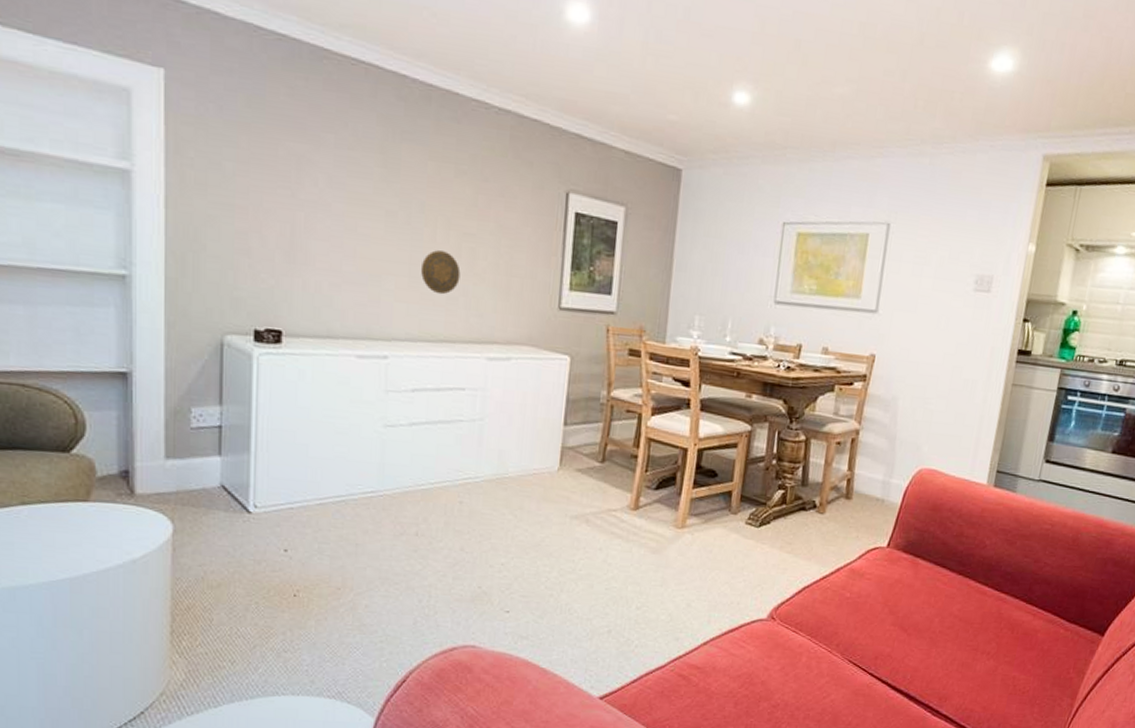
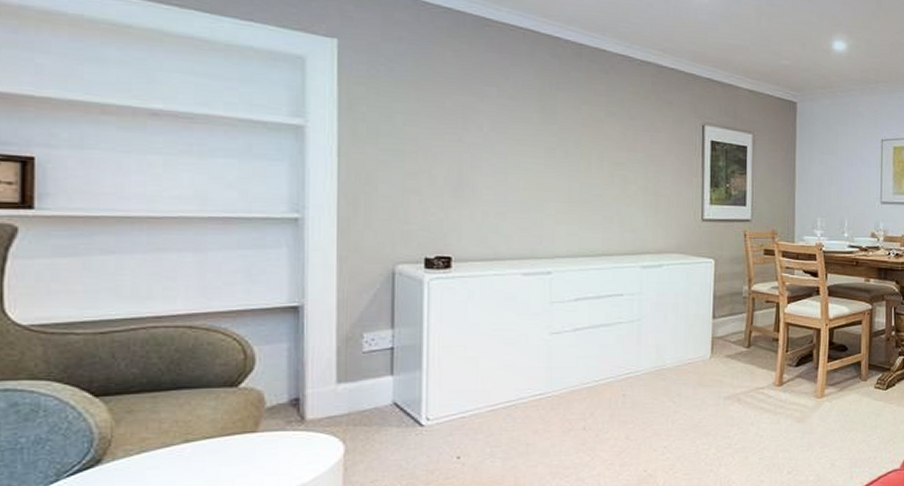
decorative plate: present [421,250,461,295] -> none [579,179,614,216]

